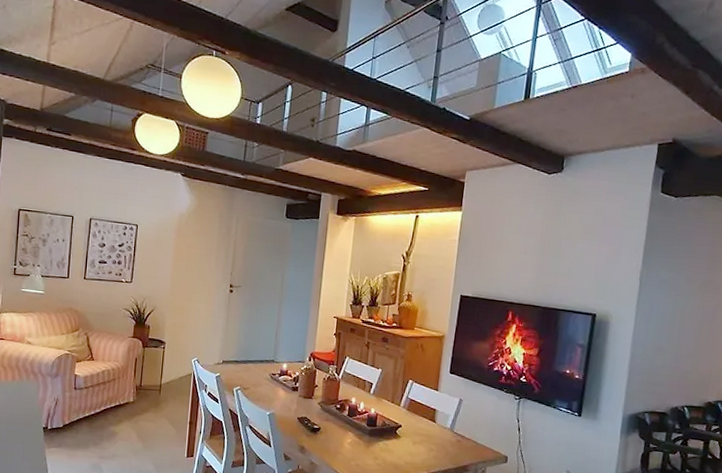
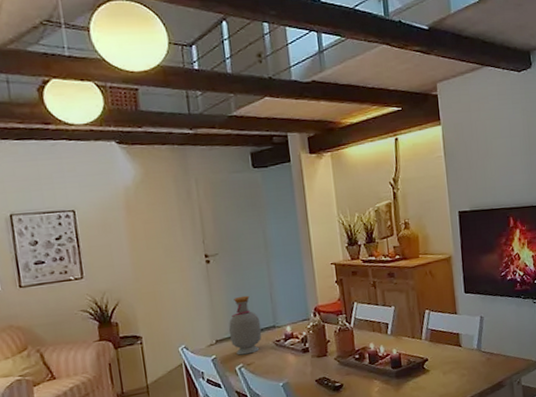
bottle: none [235,327,263,380] -> present [228,295,262,355]

